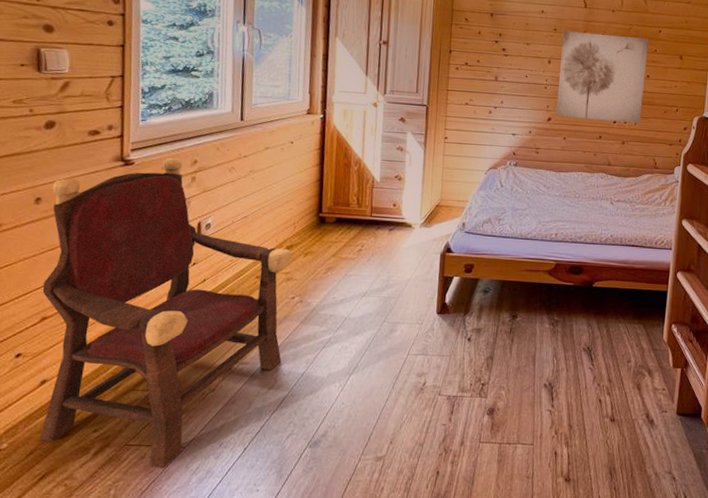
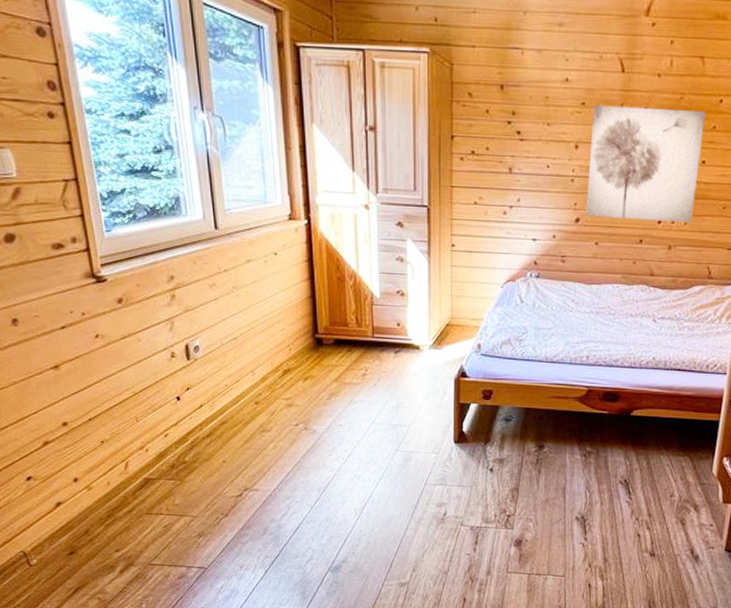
armchair: present [40,157,293,469] -> none [25,273,293,587]

